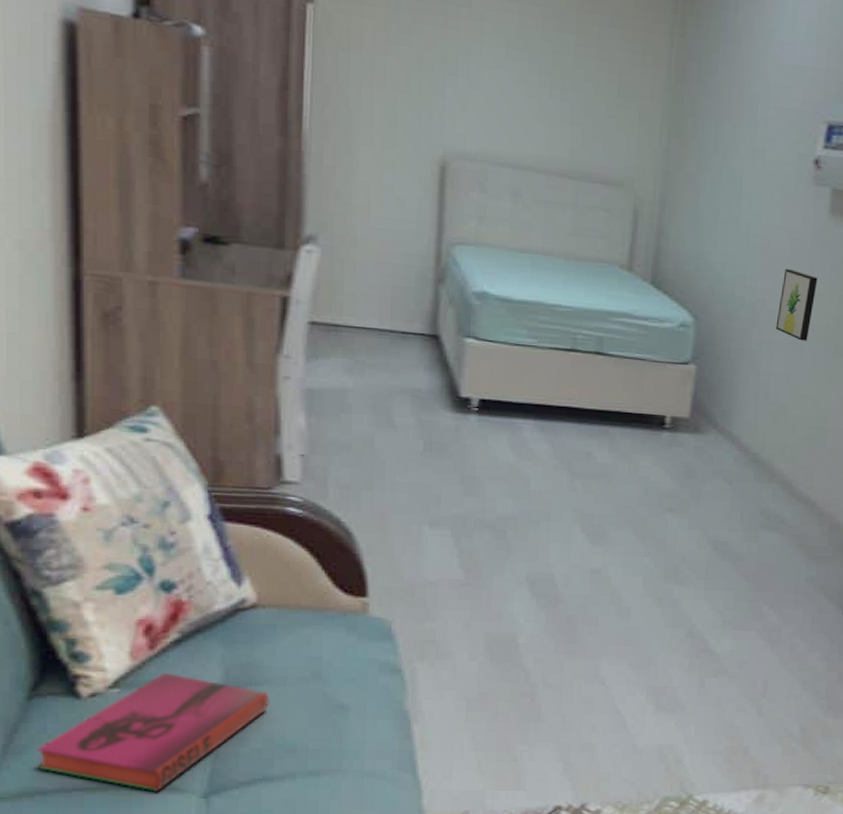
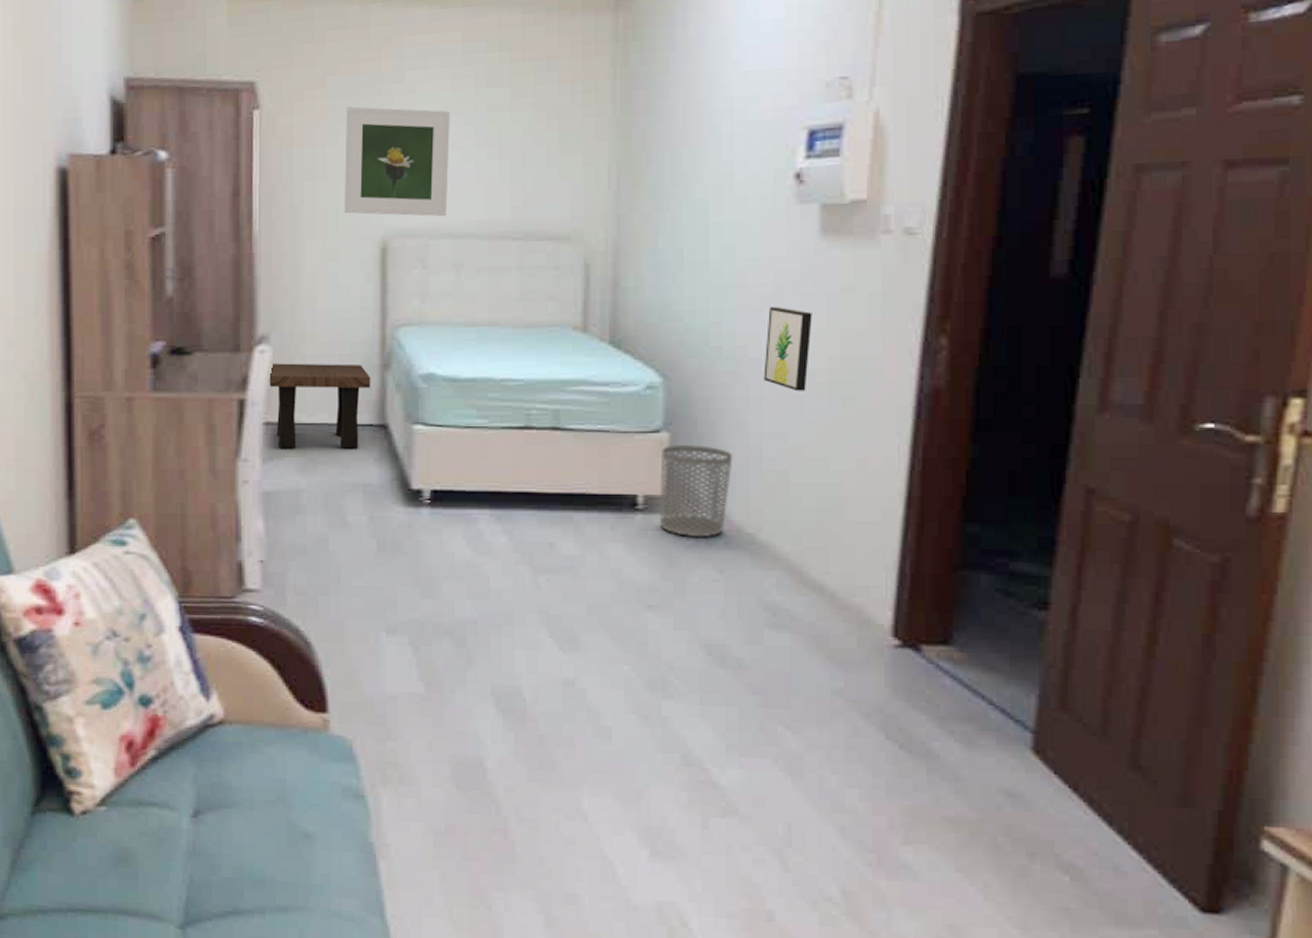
hardback book: present [36,673,269,792] -> none [38,792,238,918]
side table: none [314,264,425,356] -> present [267,363,371,449]
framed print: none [403,21,516,147] -> present [343,106,450,217]
waste bin: none [682,376,747,455] -> present [659,445,733,538]

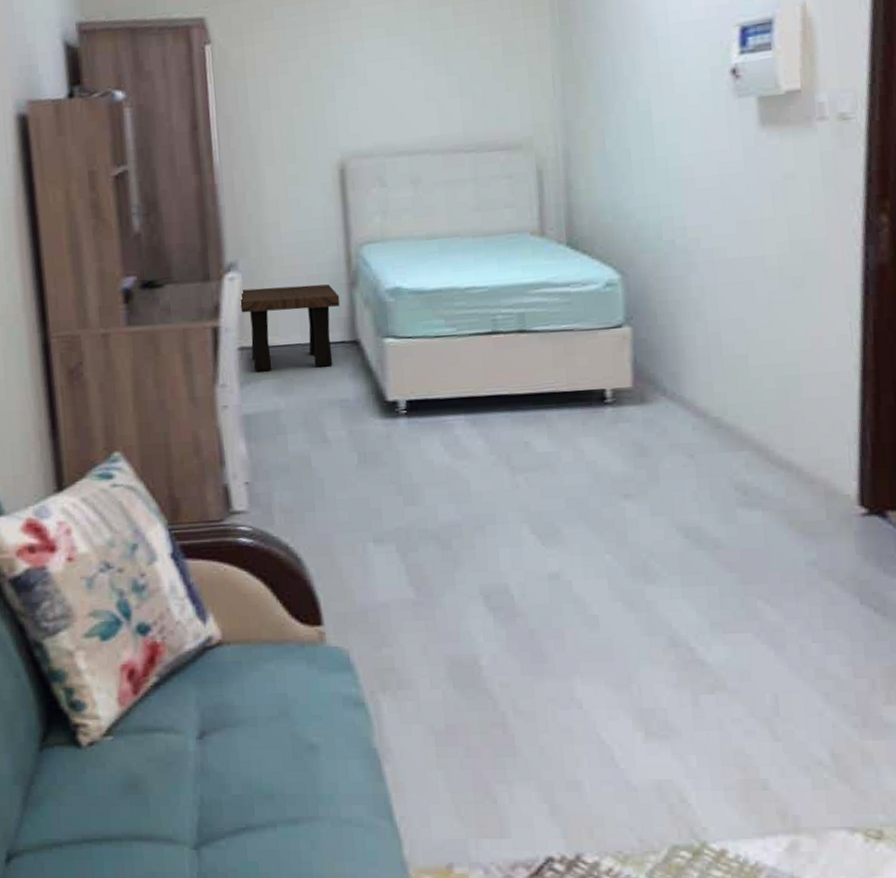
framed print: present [343,106,450,217] -> none [295,32,401,139]
waste bin: present [659,445,733,538] -> none [625,336,694,426]
wall art: present [763,307,812,391] -> none [716,197,759,278]

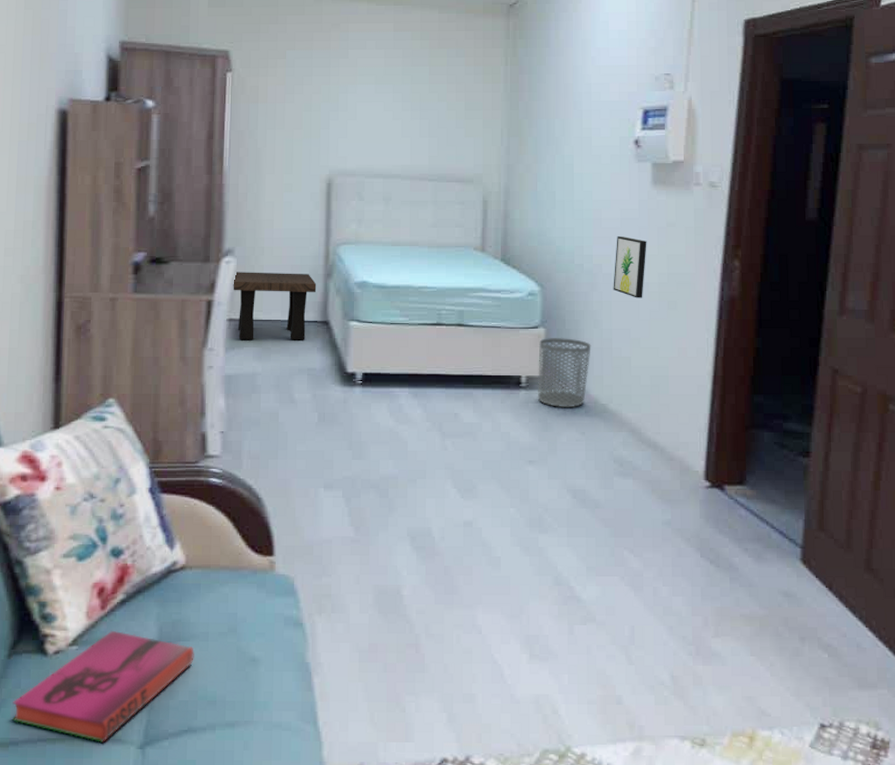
hardback book: none [50,718,244,843] -> present [12,631,194,743]
waste bin: none [625,336,694,426] -> present [537,338,591,408]
wall art: none [716,197,759,278] -> present [613,236,647,298]

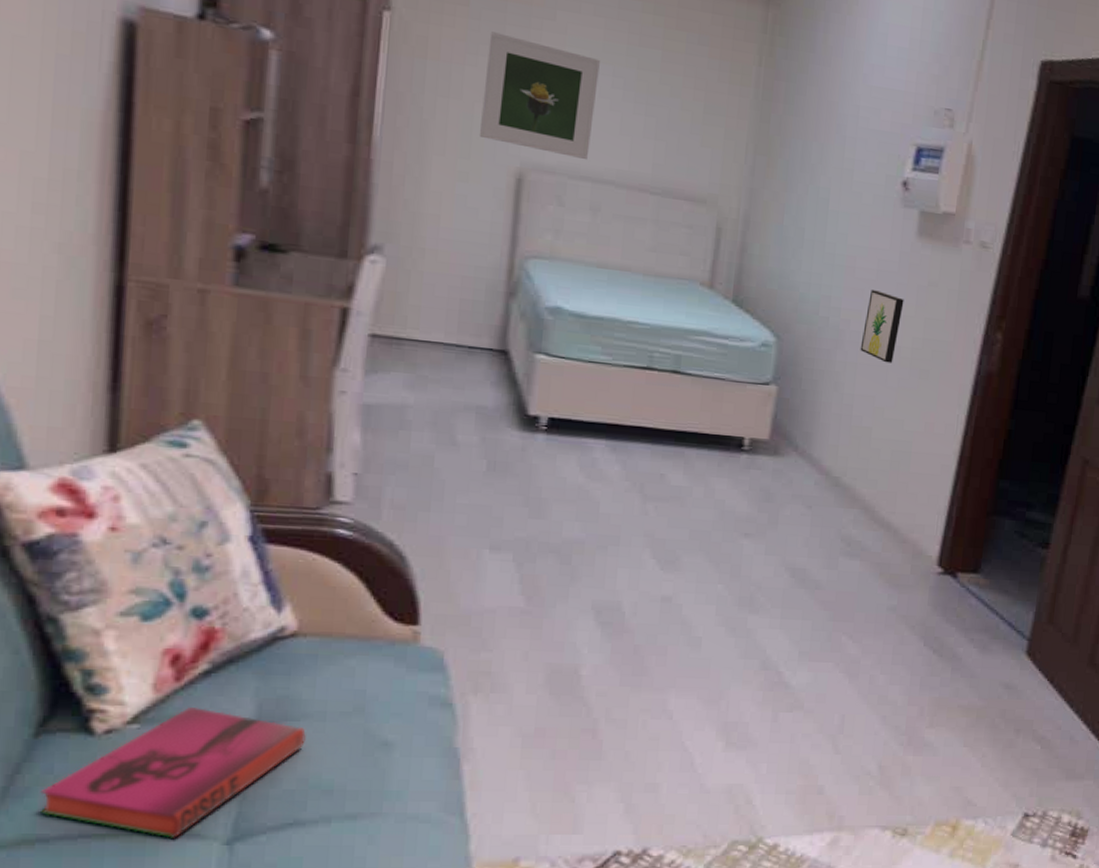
side table: present [232,272,317,341] -> none [378,275,495,371]
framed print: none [298,74,383,162] -> present [479,32,600,161]
waste bin: present [537,338,591,408] -> none [760,397,829,478]

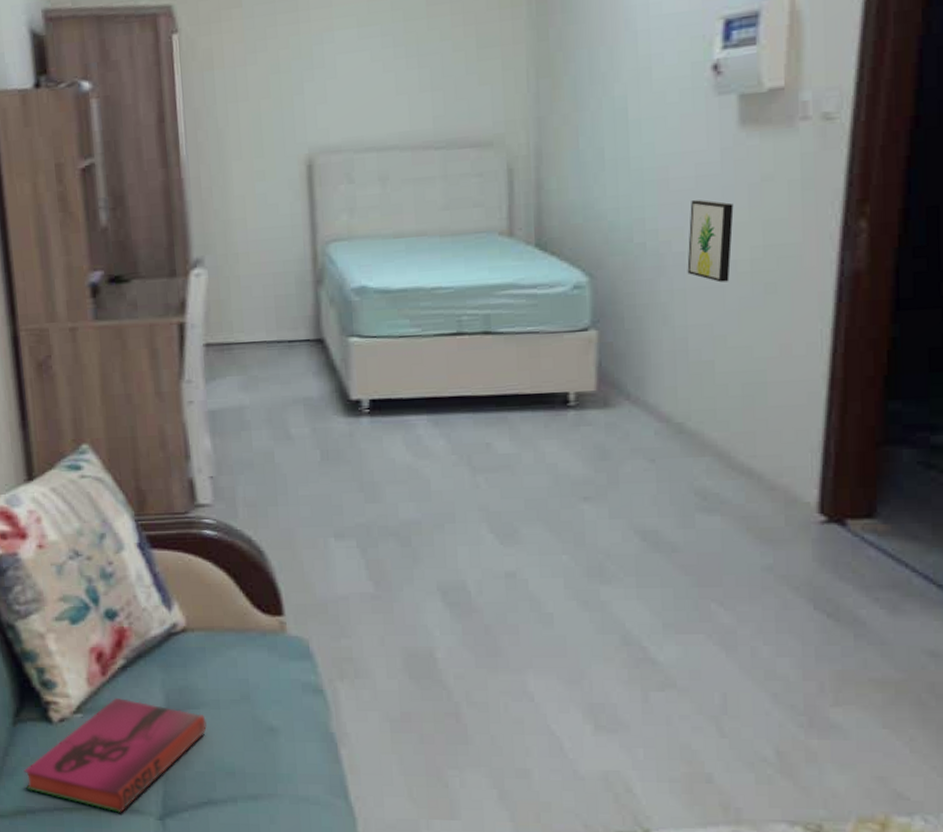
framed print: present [479,32,600,161] -> none [264,22,370,134]

